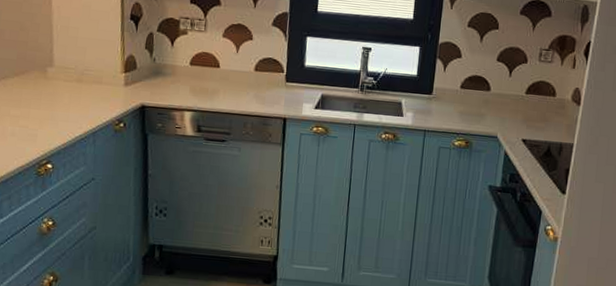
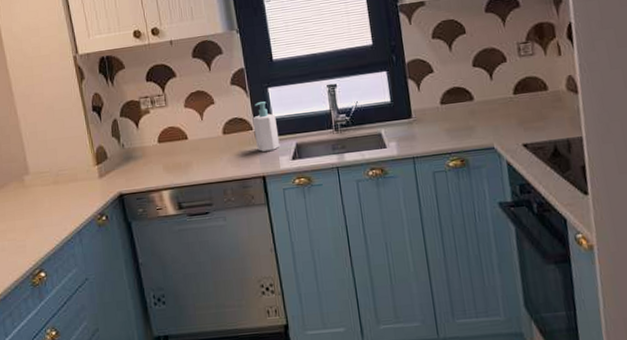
soap bottle: none [284,48,308,96] -> present [252,101,280,152]

